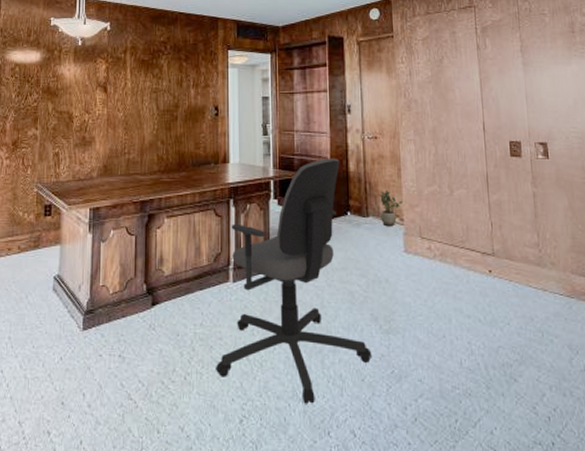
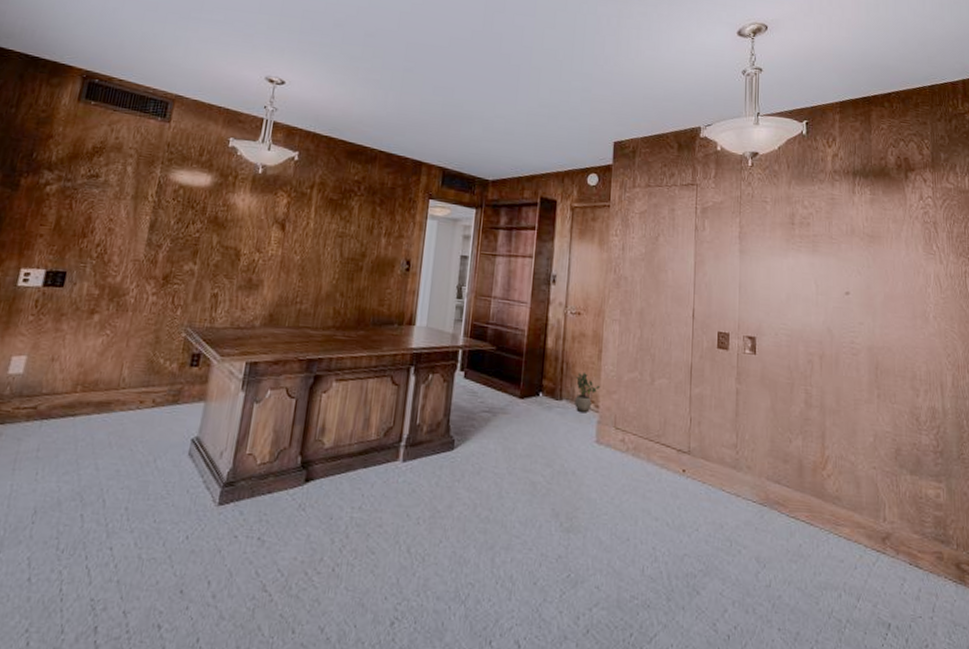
office chair: present [216,158,372,404] -> none [370,331,548,608]

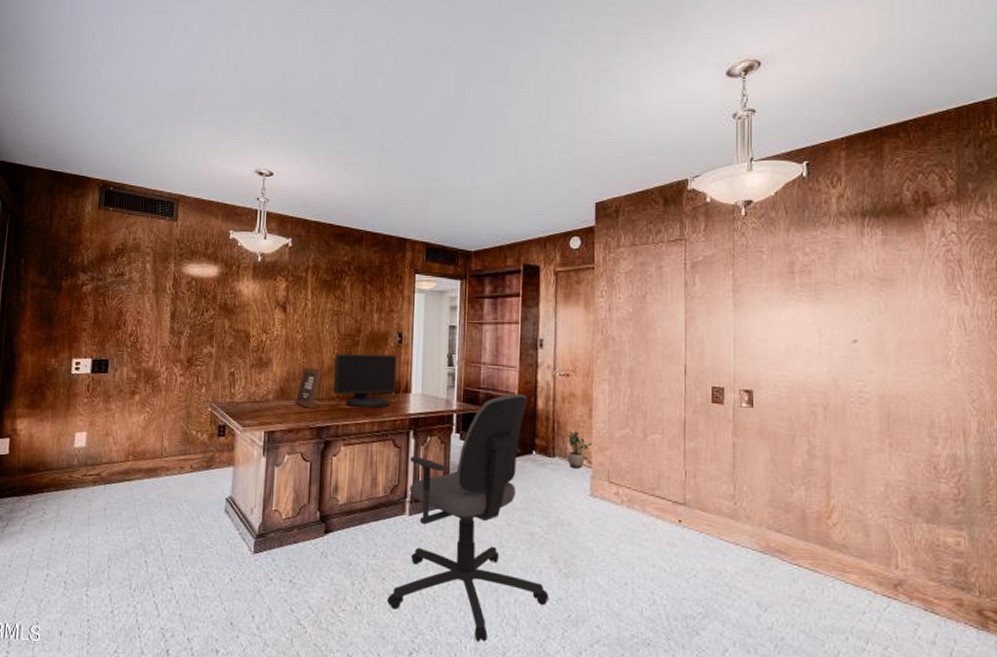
picture frame: none [285,292,319,338] -> present [295,367,321,408]
monitor: none [329,279,403,341] -> present [333,353,396,408]
office chair: none [370,331,548,608] -> present [387,394,549,642]

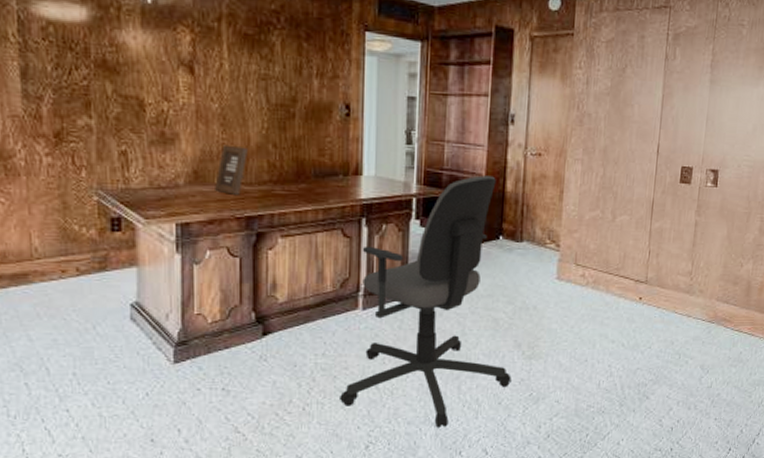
monitor: present [333,353,396,408] -> none [265,128,344,193]
potted plant: present [567,430,592,469] -> none [535,213,561,253]

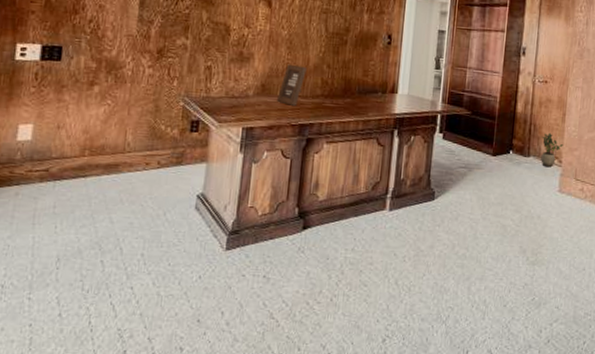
office chair: present [340,175,511,428] -> none [363,97,516,326]
potted plant: none [535,213,561,253] -> present [541,132,563,168]

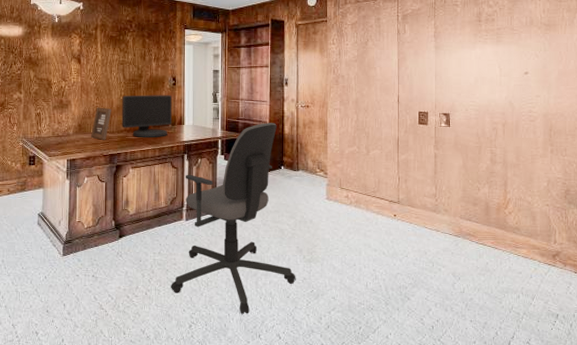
monitor: none [318,52,385,107] -> present [122,95,172,137]
office chair: none [363,97,516,326] -> present [171,123,296,314]
potted plant: present [541,132,563,168] -> none [308,149,327,179]

